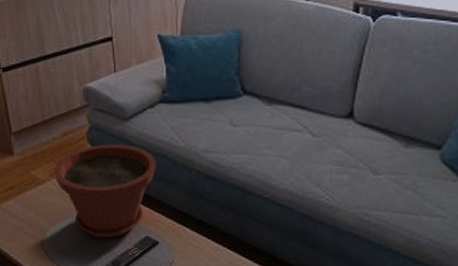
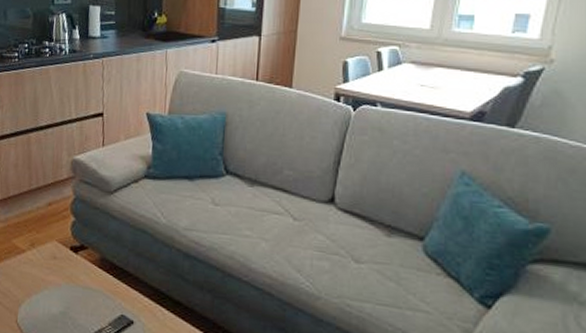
plant pot: present [53,144,156,239] -> none [34,216,137,315]

